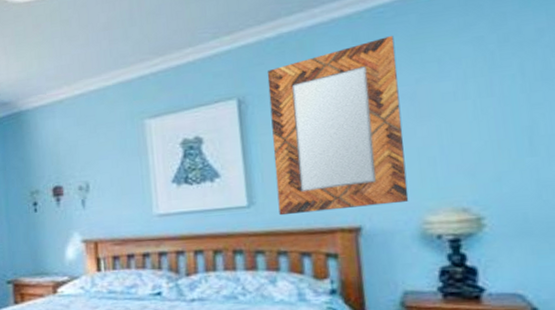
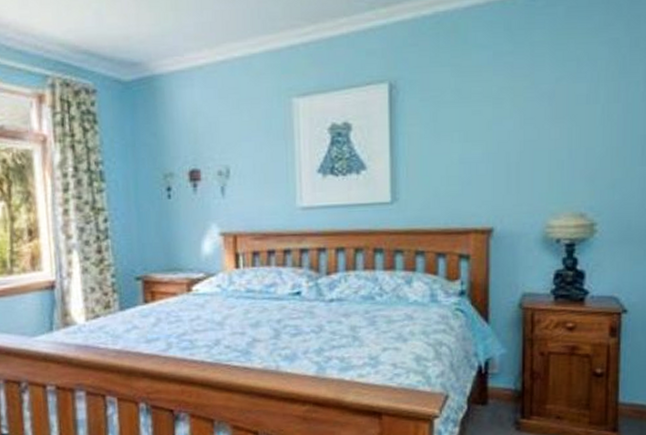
home mirror: present [267,35,409,216] -> none [420,27,542,214]

